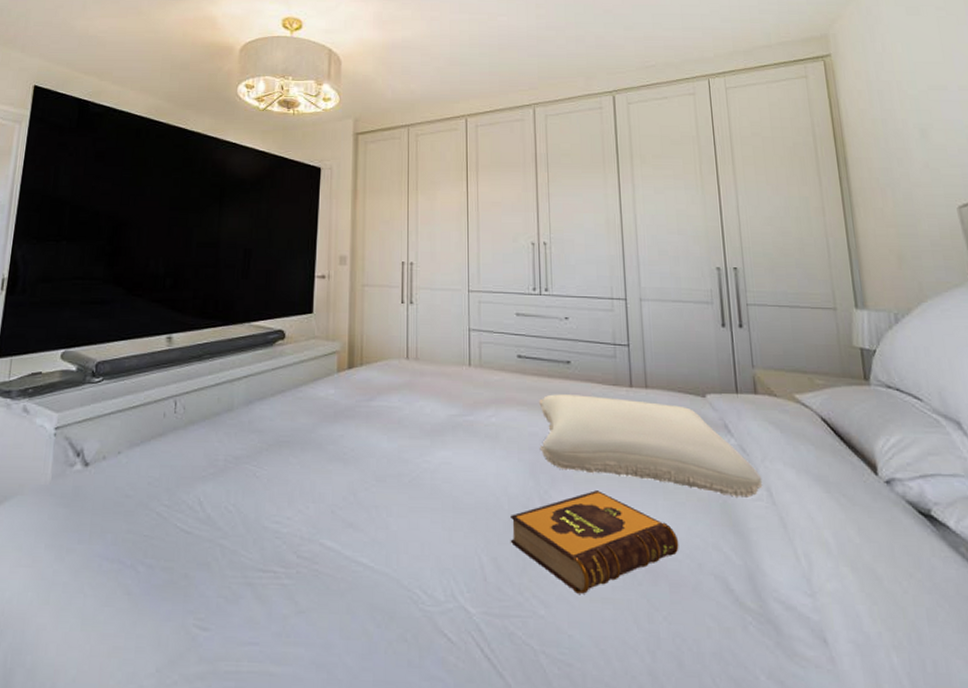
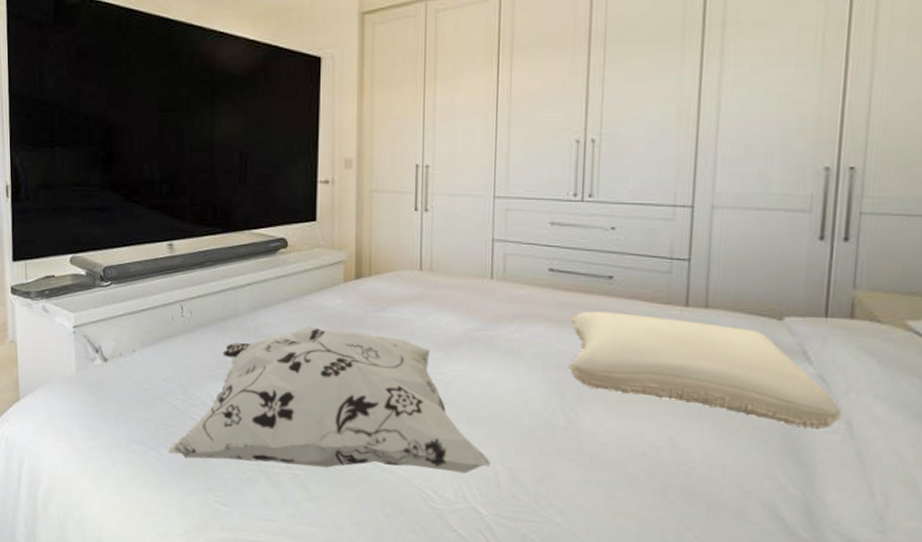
decorative pillow: none [146,416,476,575] -> present [168,325,491,474]
hardback book: present [510,490,679,594] -> none [528,411,724,508]

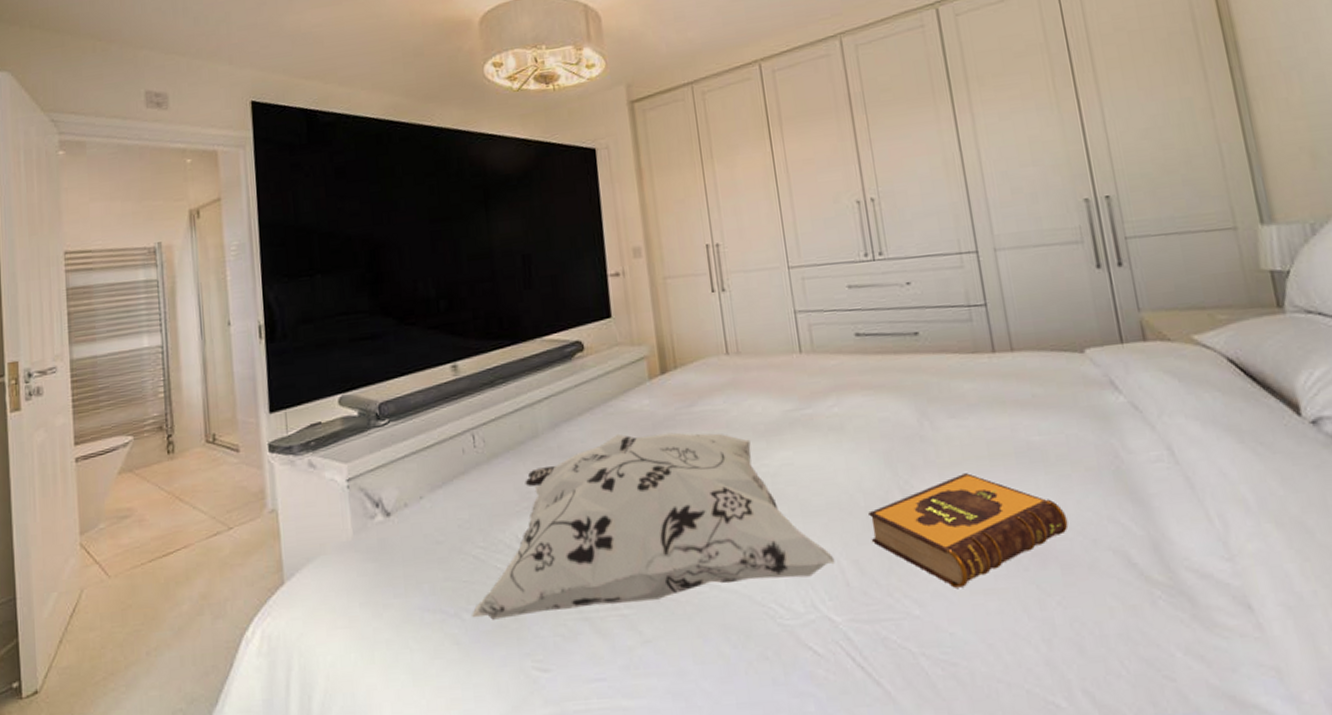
hardback book: none [528,411,724,508] -> present [868,473,1069,588]
pillow: present [568,311,842,430] -> none [886,366,1162,463]

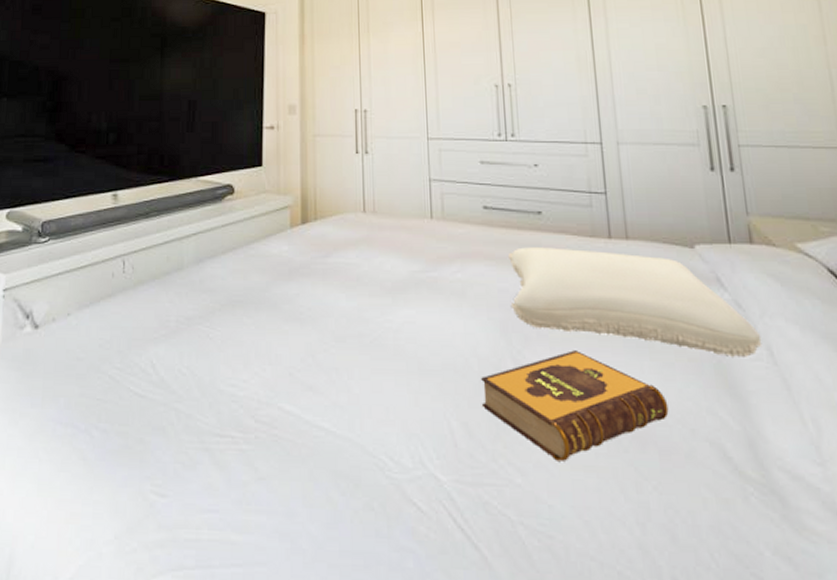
decorative pillow: present [472,432,835,620] -> none [101,275,446,440]
pillow: none [886,366,1162,463] -> present [508,247,762,358]

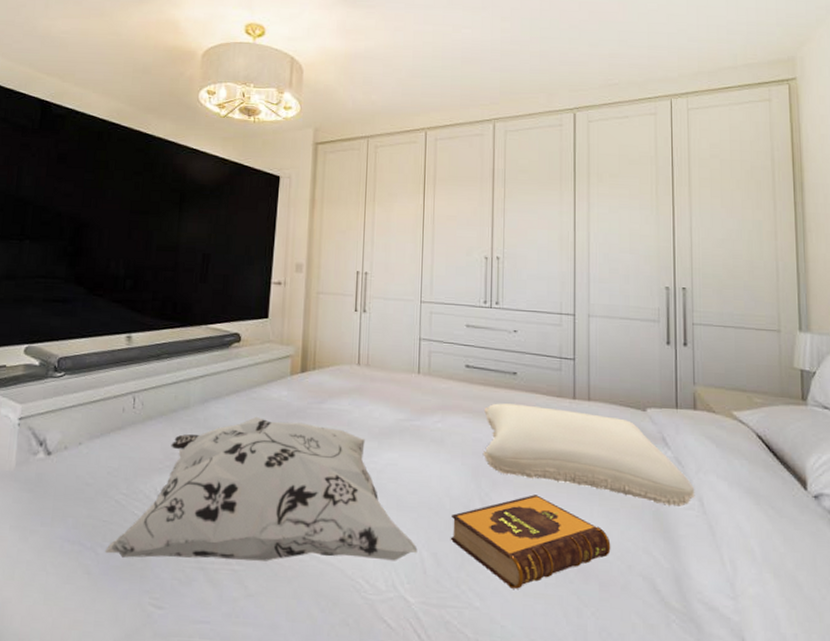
decorative pillow: none [101,275,446,440] -> present [105,416,418,561]

